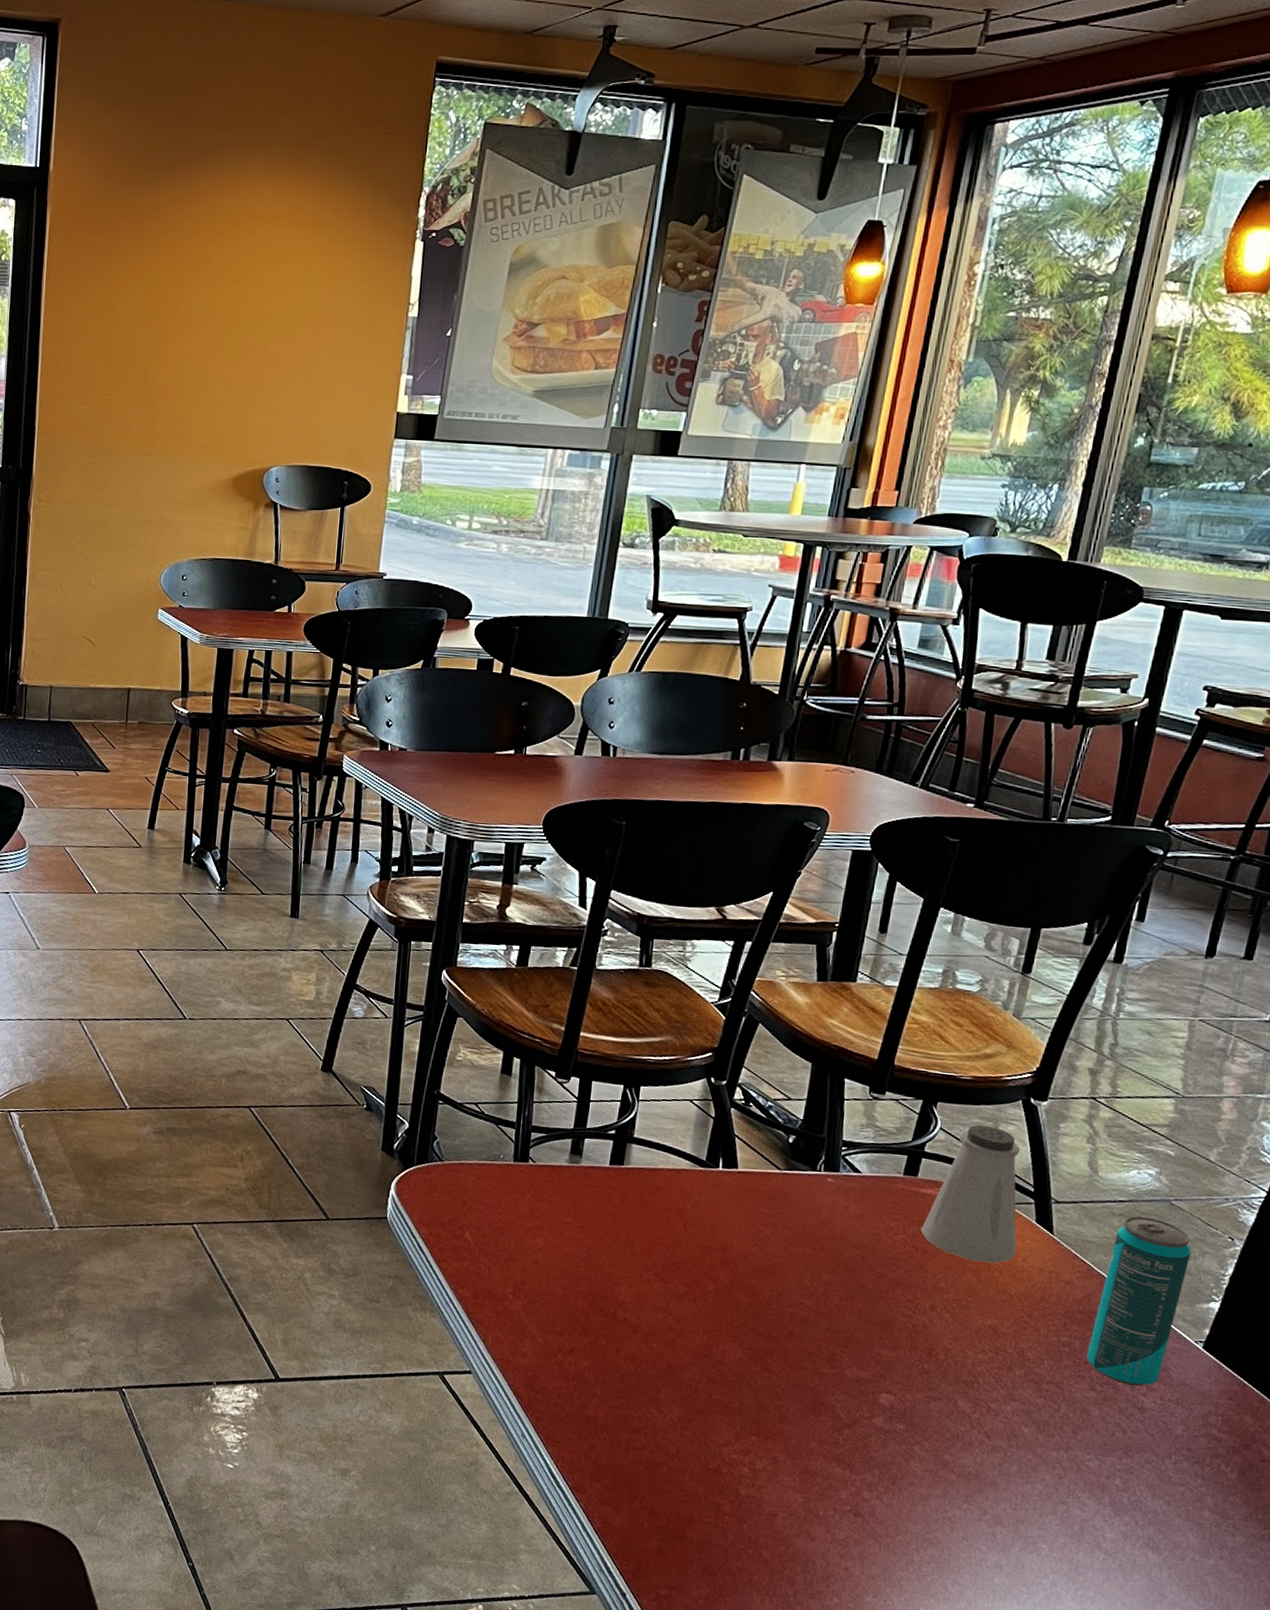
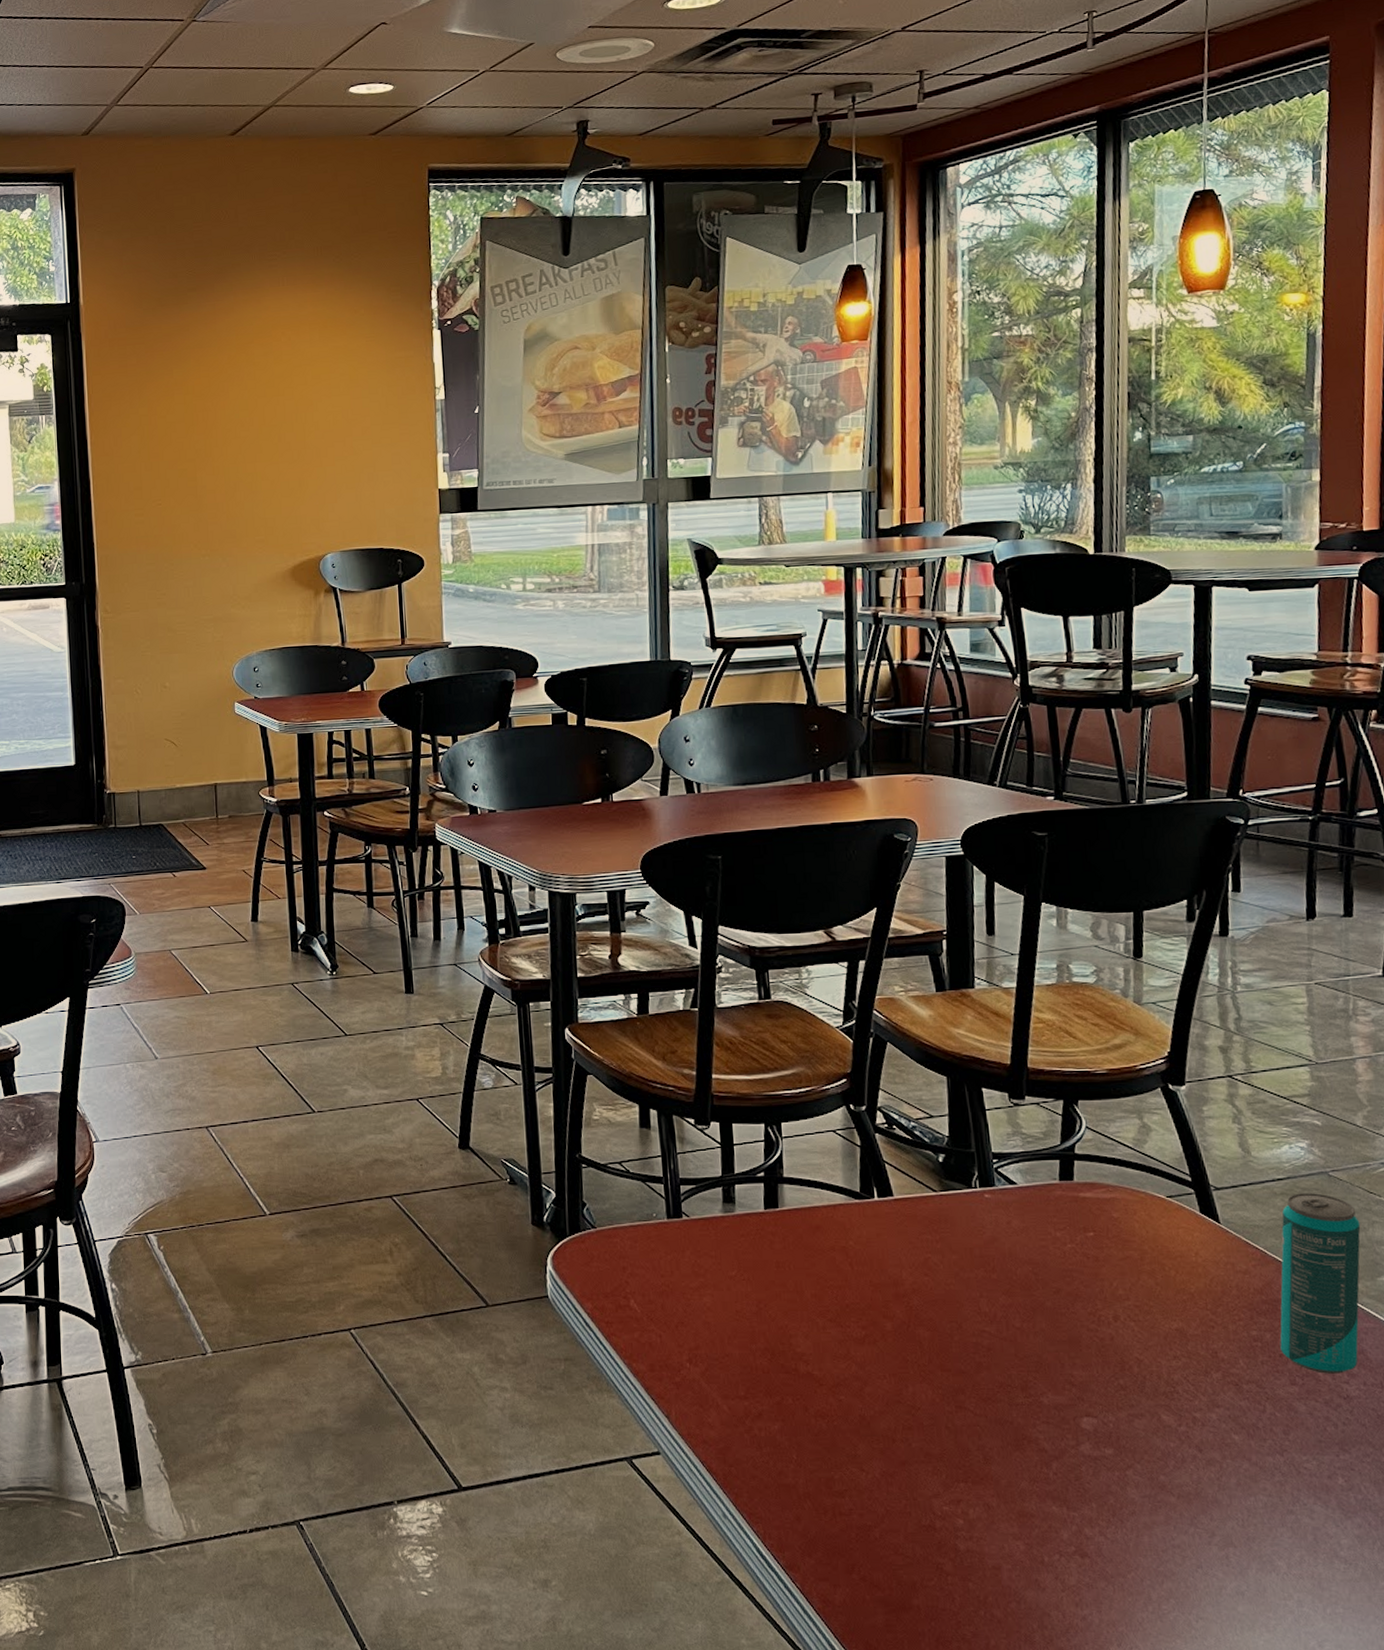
saltshaker: present [920,1124,1021,1263] -> none [1087,1118,1188,1262]

